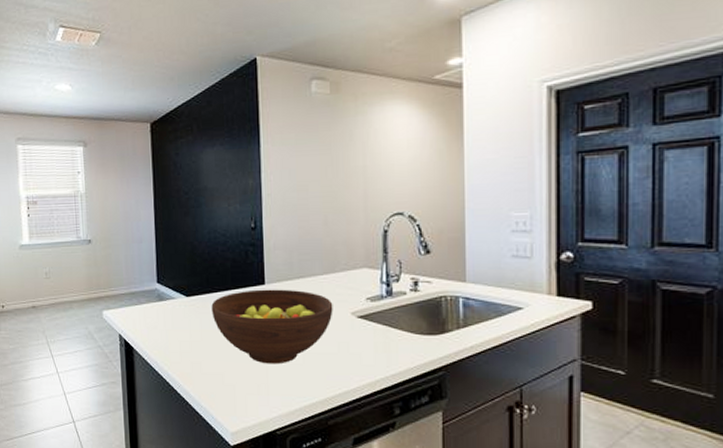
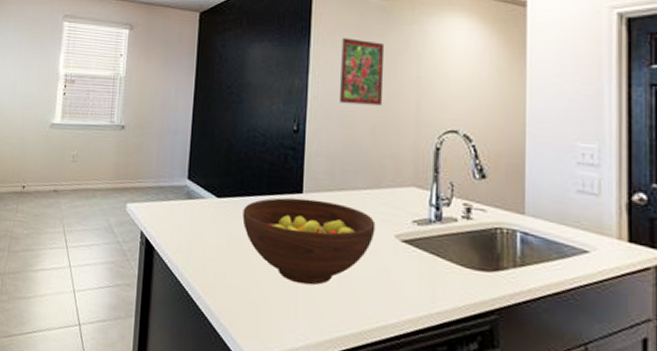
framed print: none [290,134,333,198] -> present [340,38,385,106]

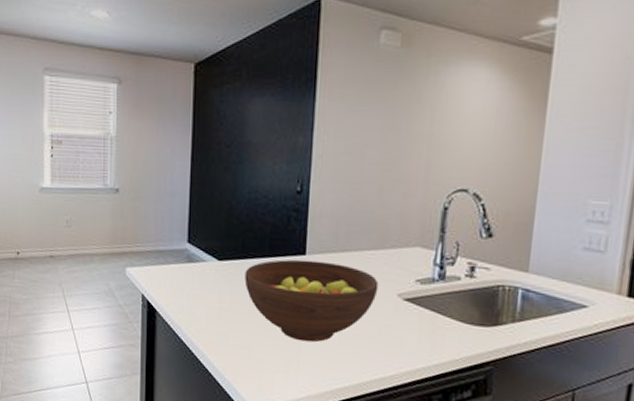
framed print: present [340,38,385,106] -> none [346,91,396,164]

